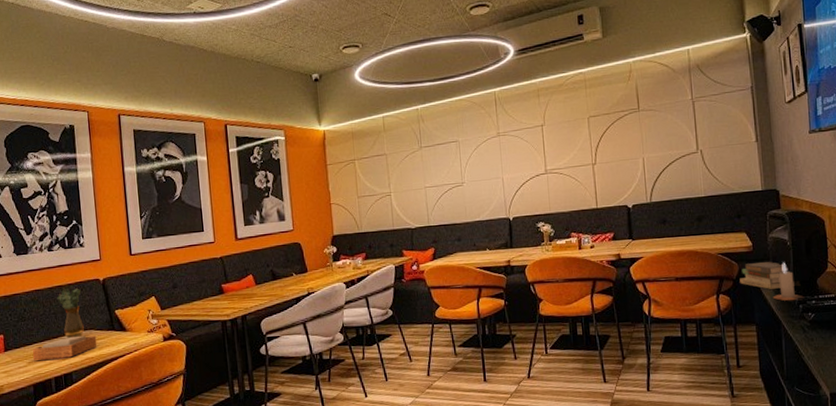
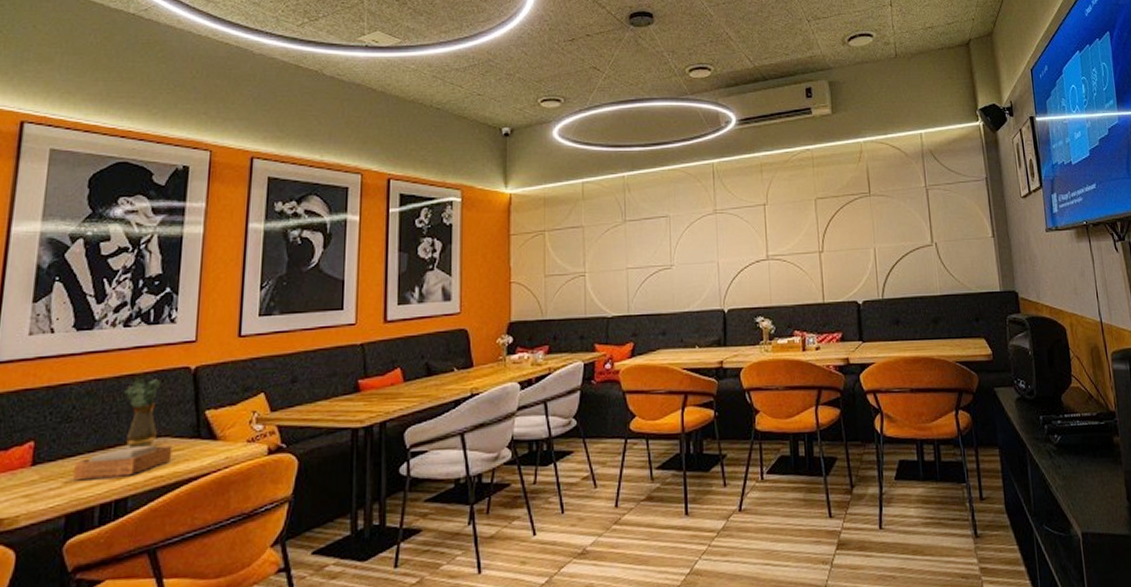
books: present [740,262,802,289] -> none [980,373,1045,406]
candle: present [772,262,804,301] -> none [1015,374,1049,421]

